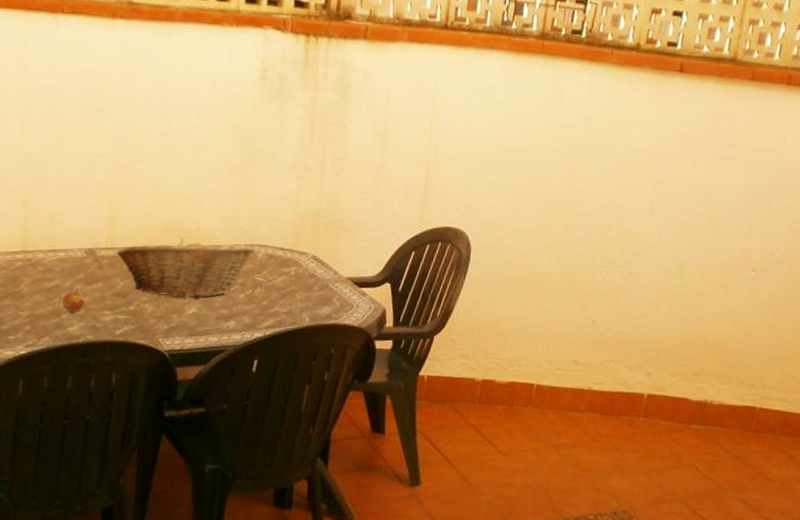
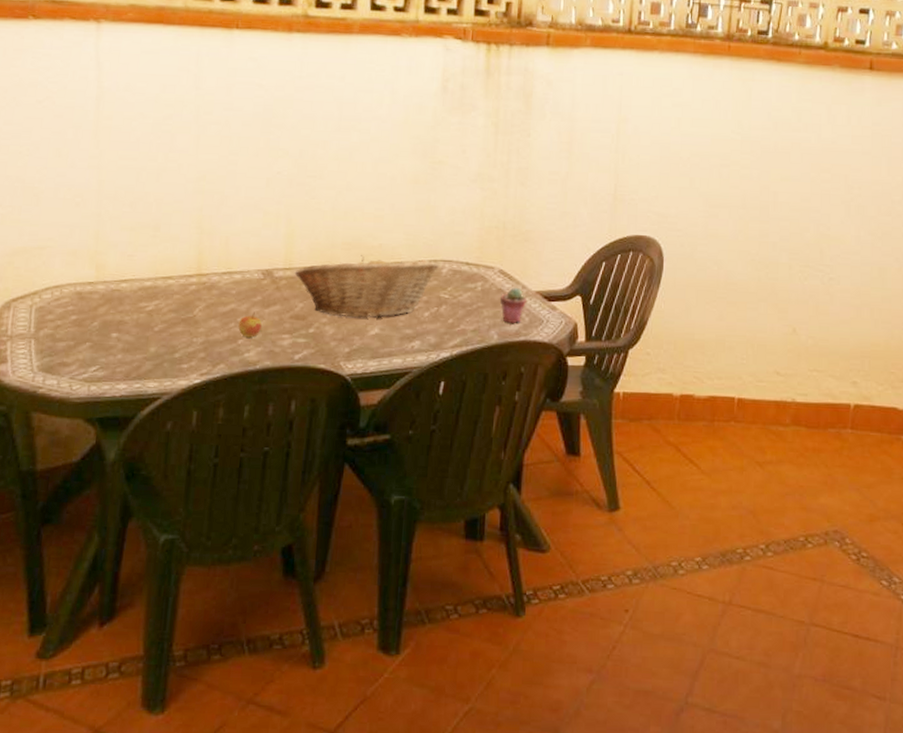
potted succulent: none [312,272,339,308] -> present [499,287,527,324]

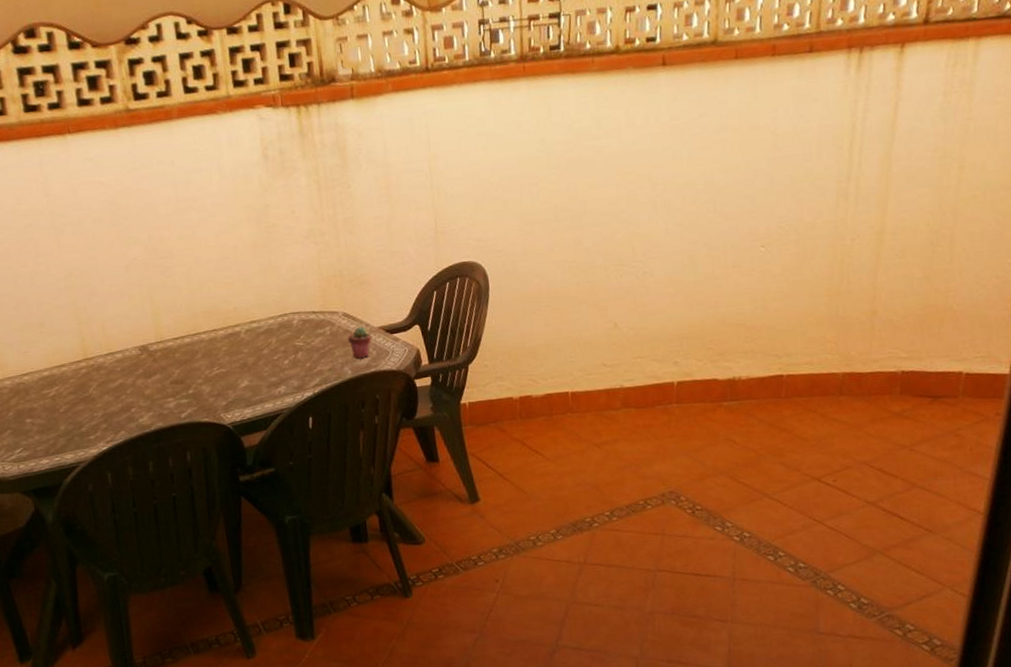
apple: present [238,312,262,338] -> none [128,383,149,406]
fruit basket: present [294,255,439,319] -> none [166,315,290,376]

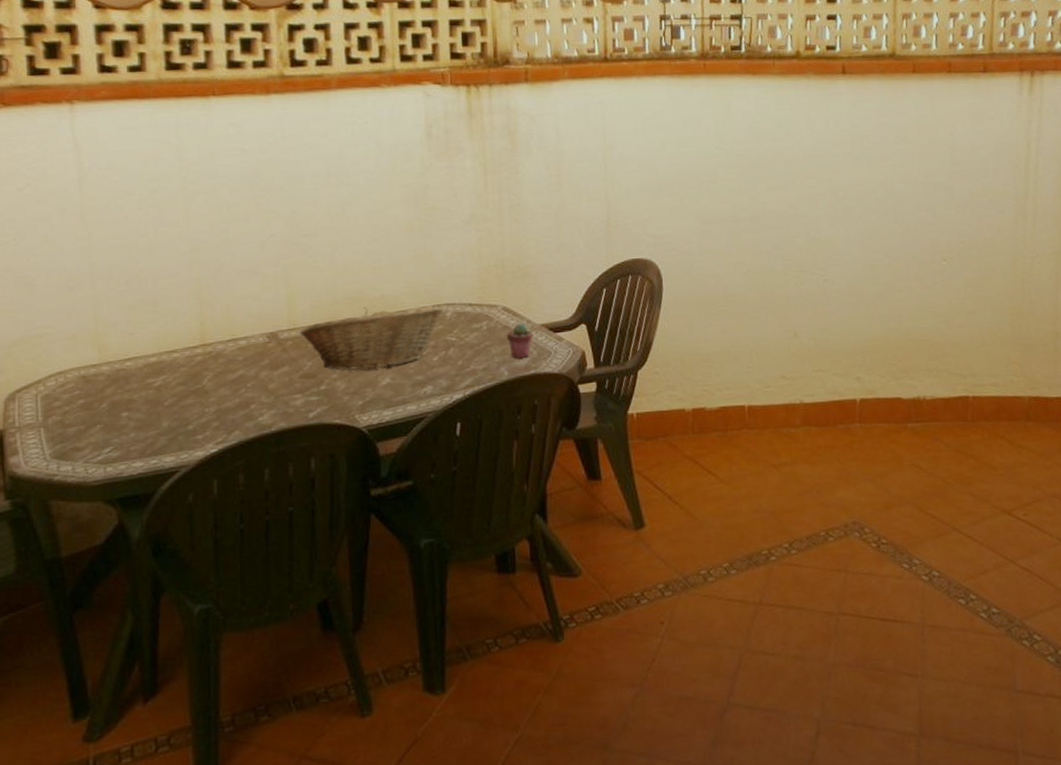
fruit basket: none [166,315,290,376] -> present [299,305,443,371]

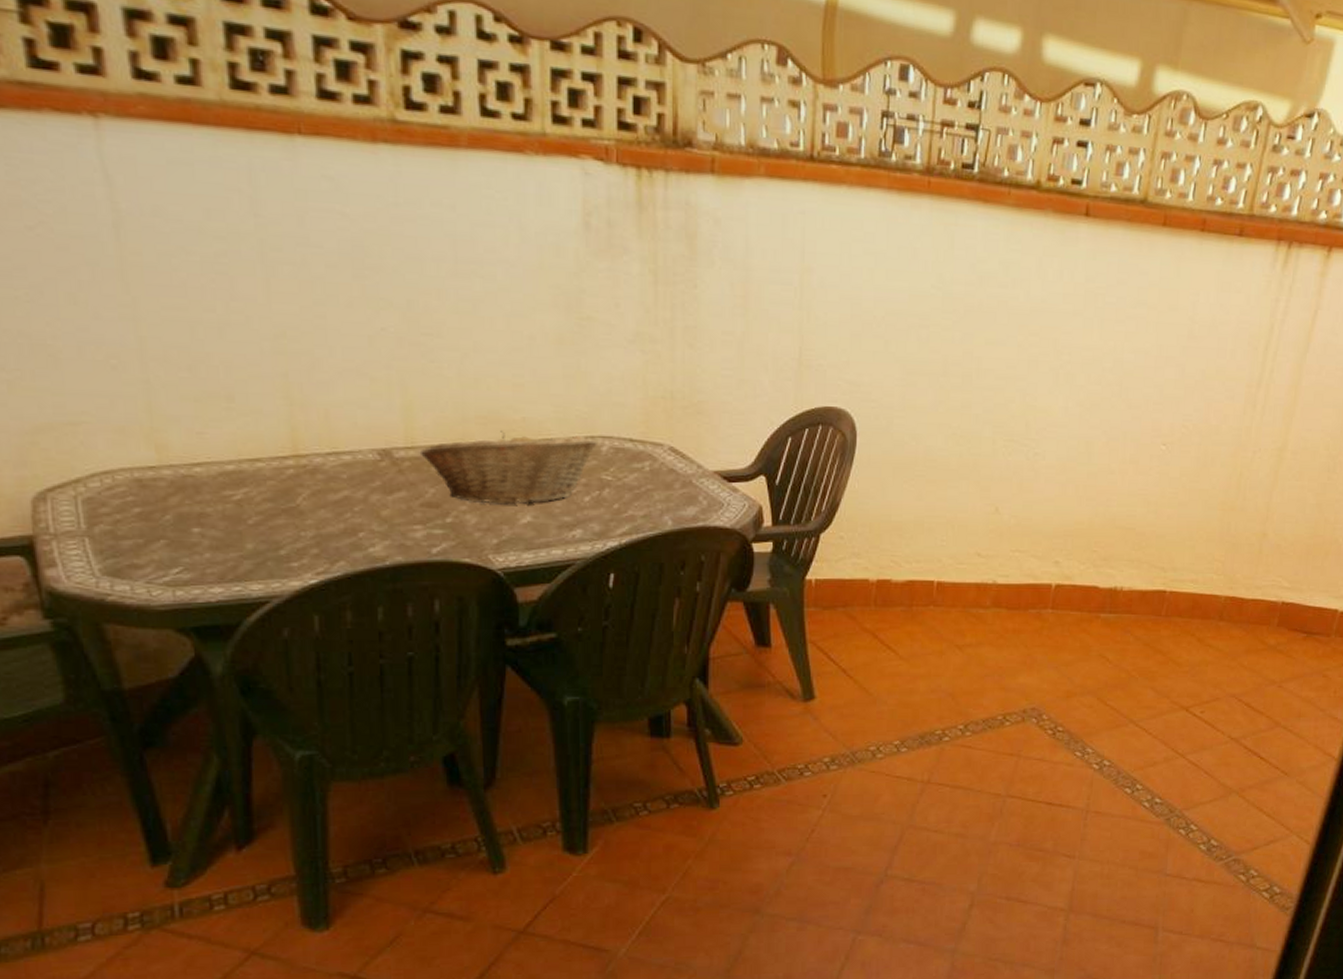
potted succulent: present [506,322,534,359] -> none [672,466,704,509]

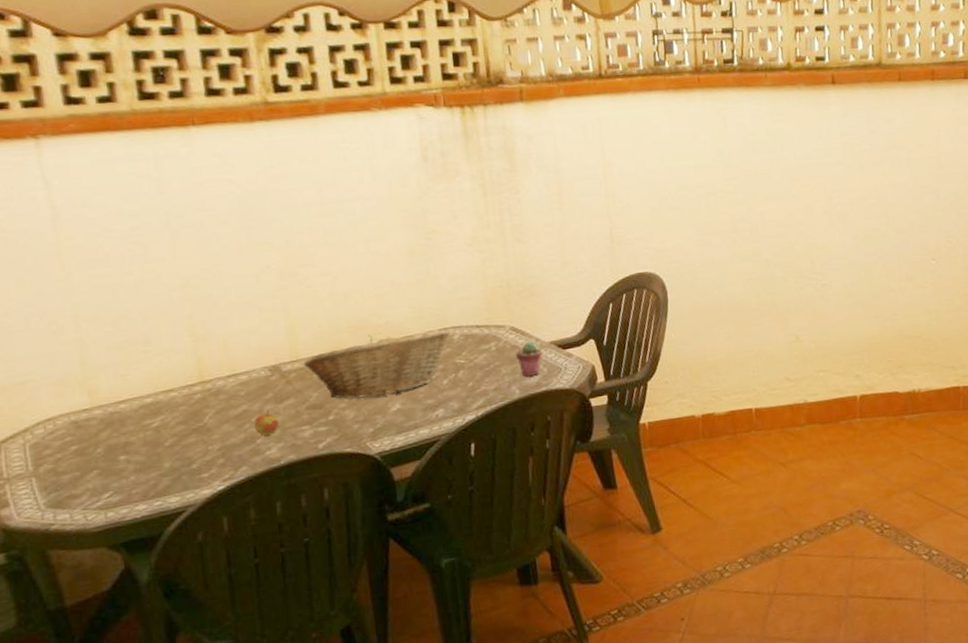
apple: none [356,499,386,530] -> present [253,409,279,436]
potted succulent: none [672,466,704,509] -> present [515,341,543,377]

